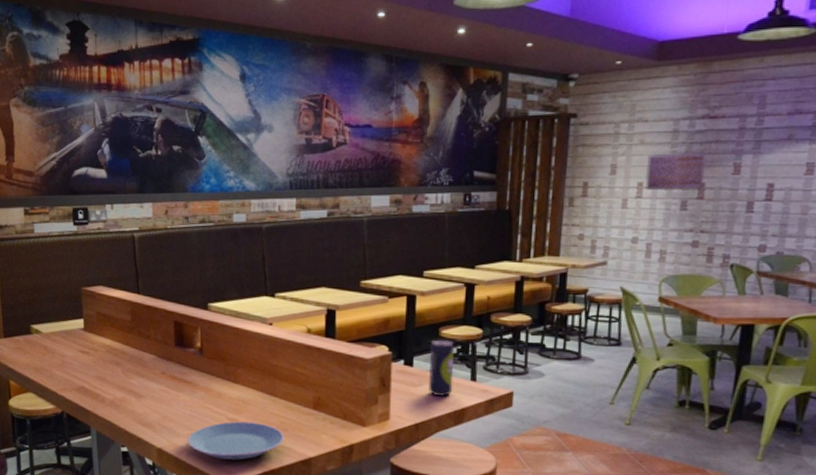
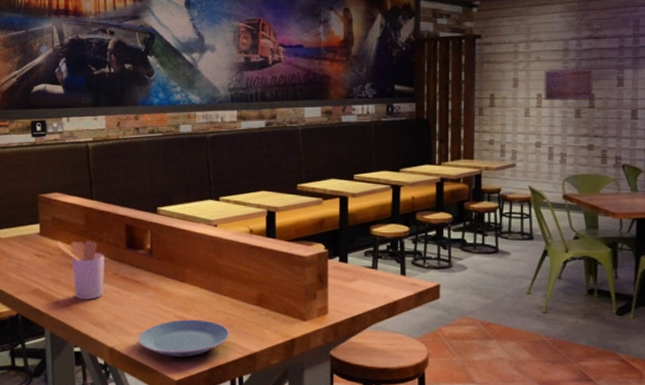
utensil holder: none [101,337,153,399] -> present [56,241,105,300]
beverage can: present [429,339,454,396] -> none [362,237,385,290]

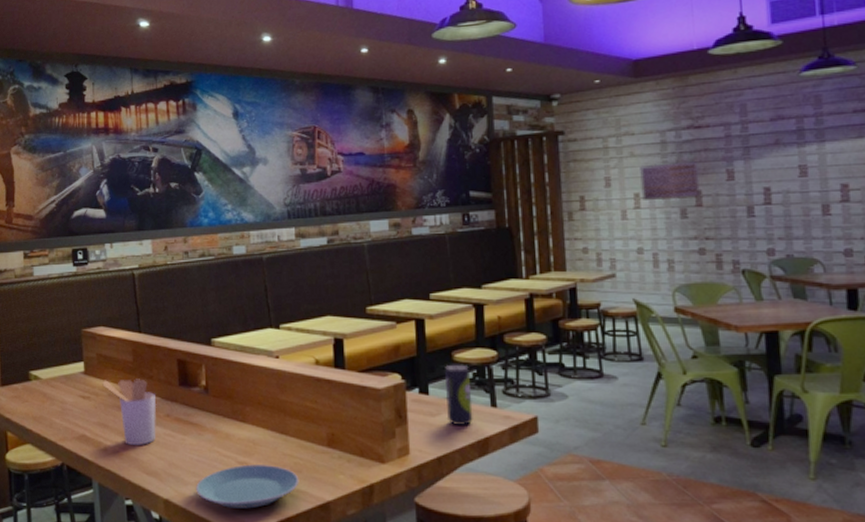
beverage can: none [362,237,385,290] -> present [444,364,473,425]

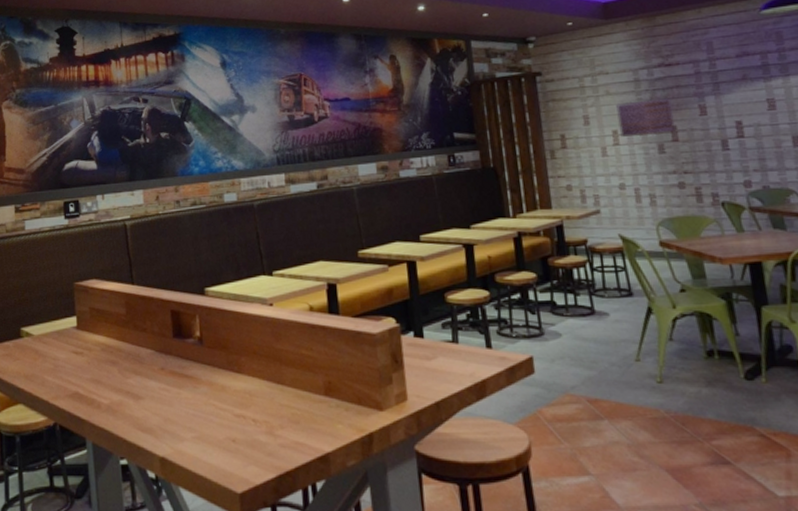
utensil holder: present [102,379,157,445] -> none [95,332,151,401]
plate: present [196,464,300,509] -> none [192,417,298,464]
beverage can: present [444,364,473,425] -> none [437,305,469,368]

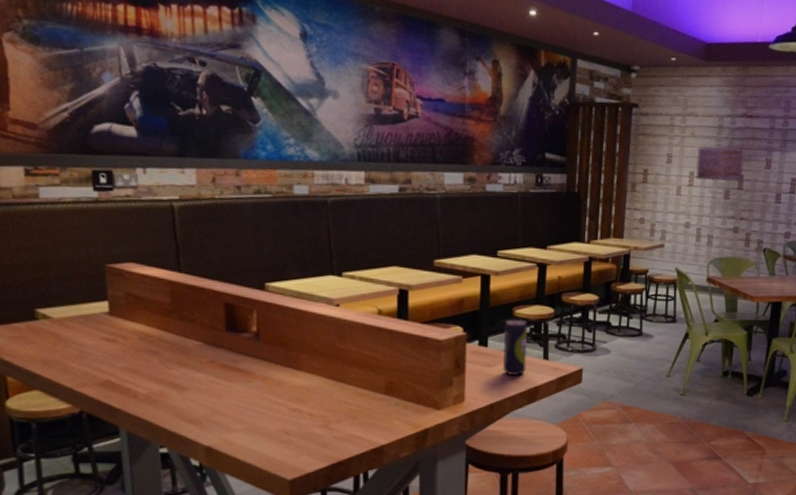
beverage can: none [437,305,469,368] -> present [503,319,527,375]

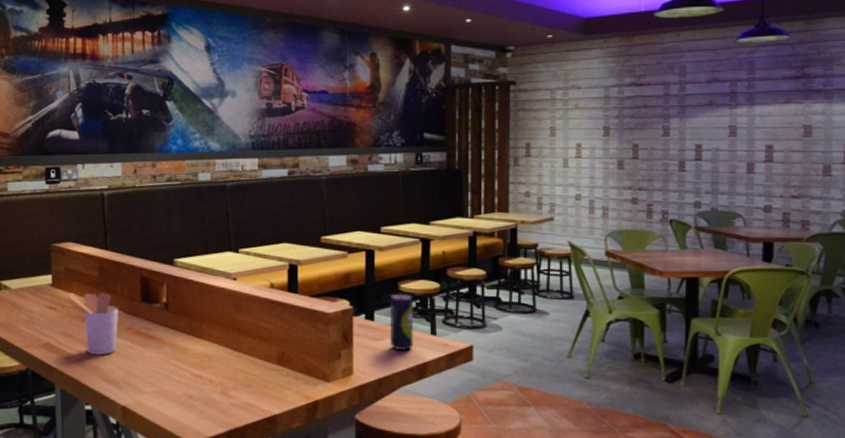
utensil holder: none [132,322,199,392] -> present [68,292,119,355]
wall art: present [695,146,745,182] -> none [583,117,637,152]

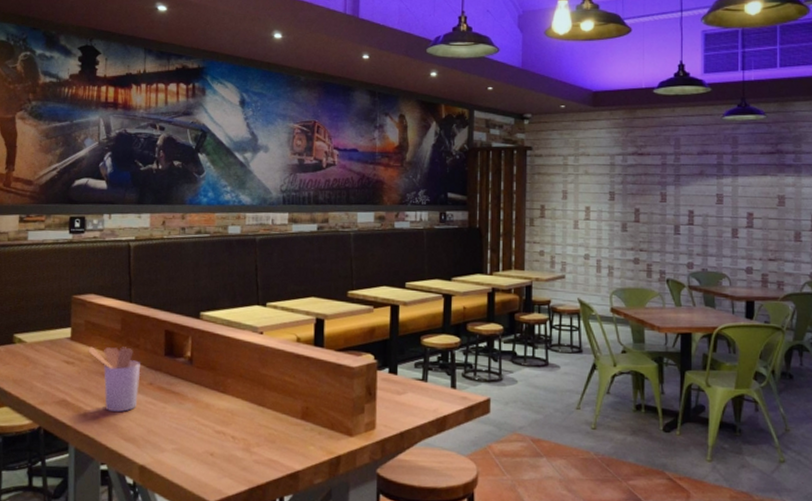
beverage can: present [389,293,414,351] -> none [412,347,435,404]

